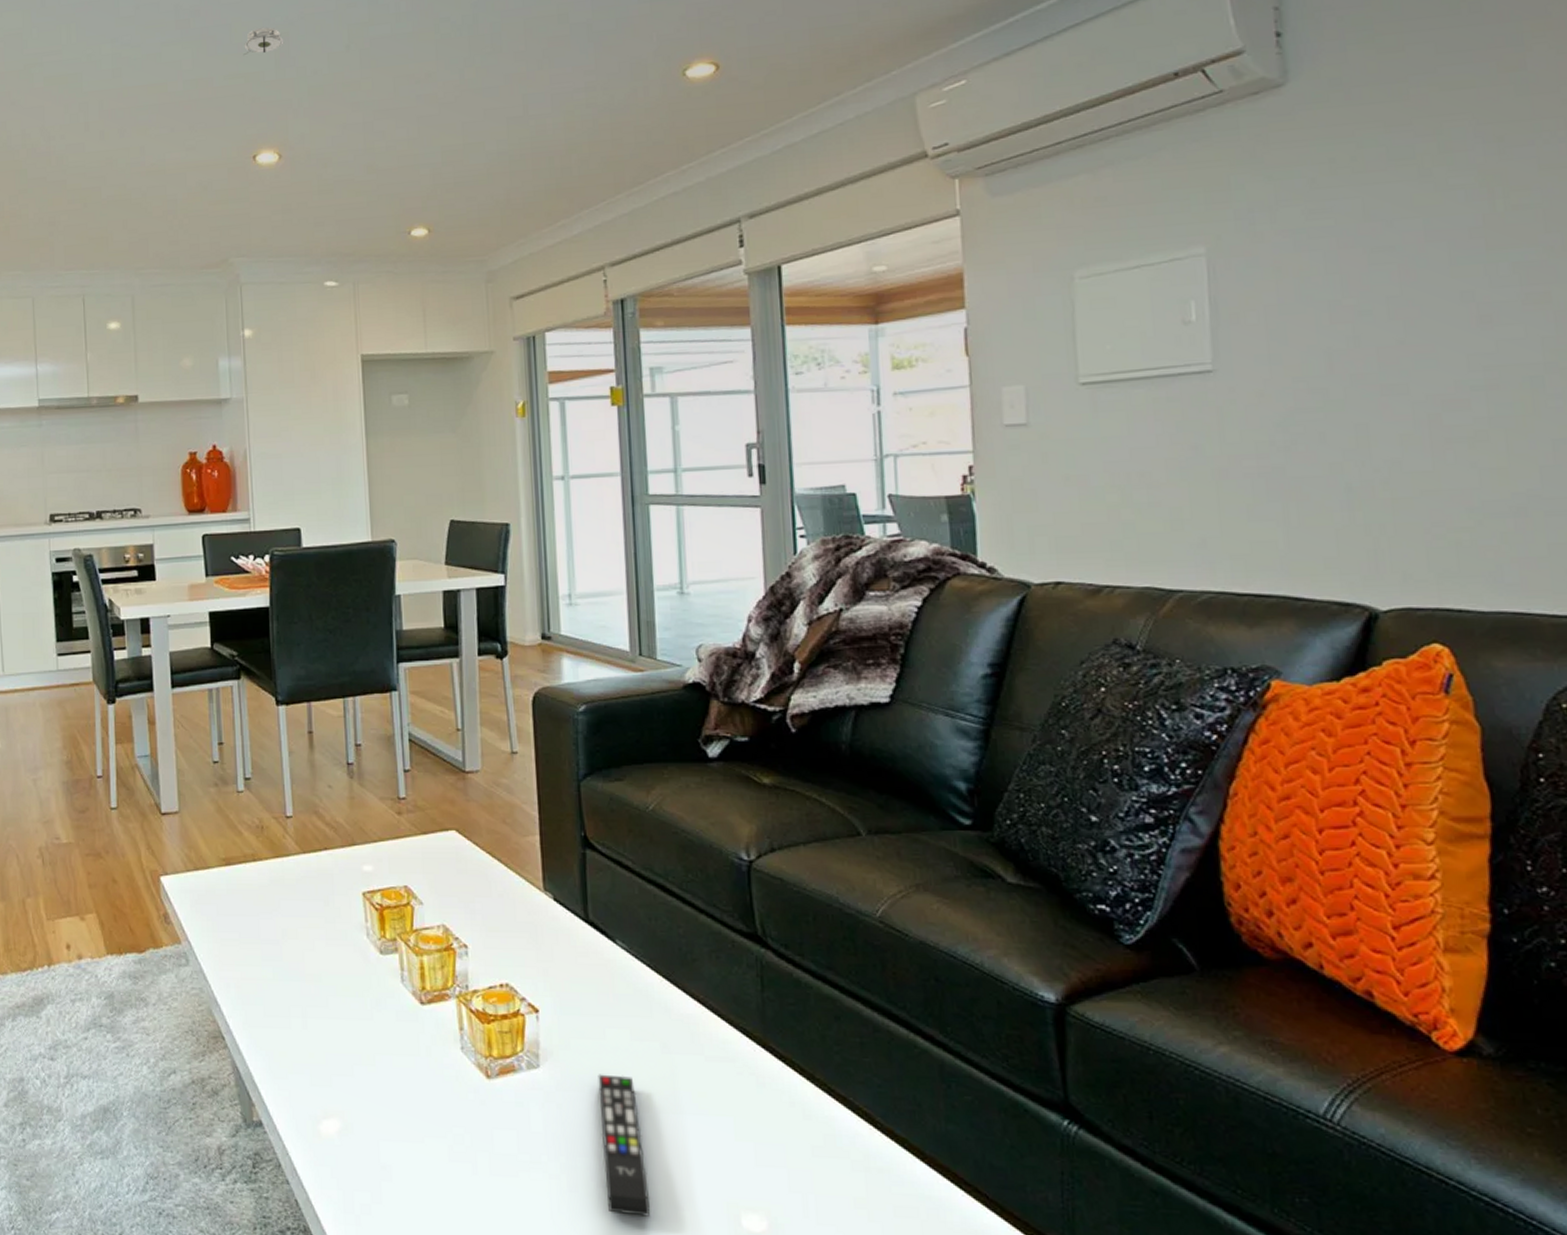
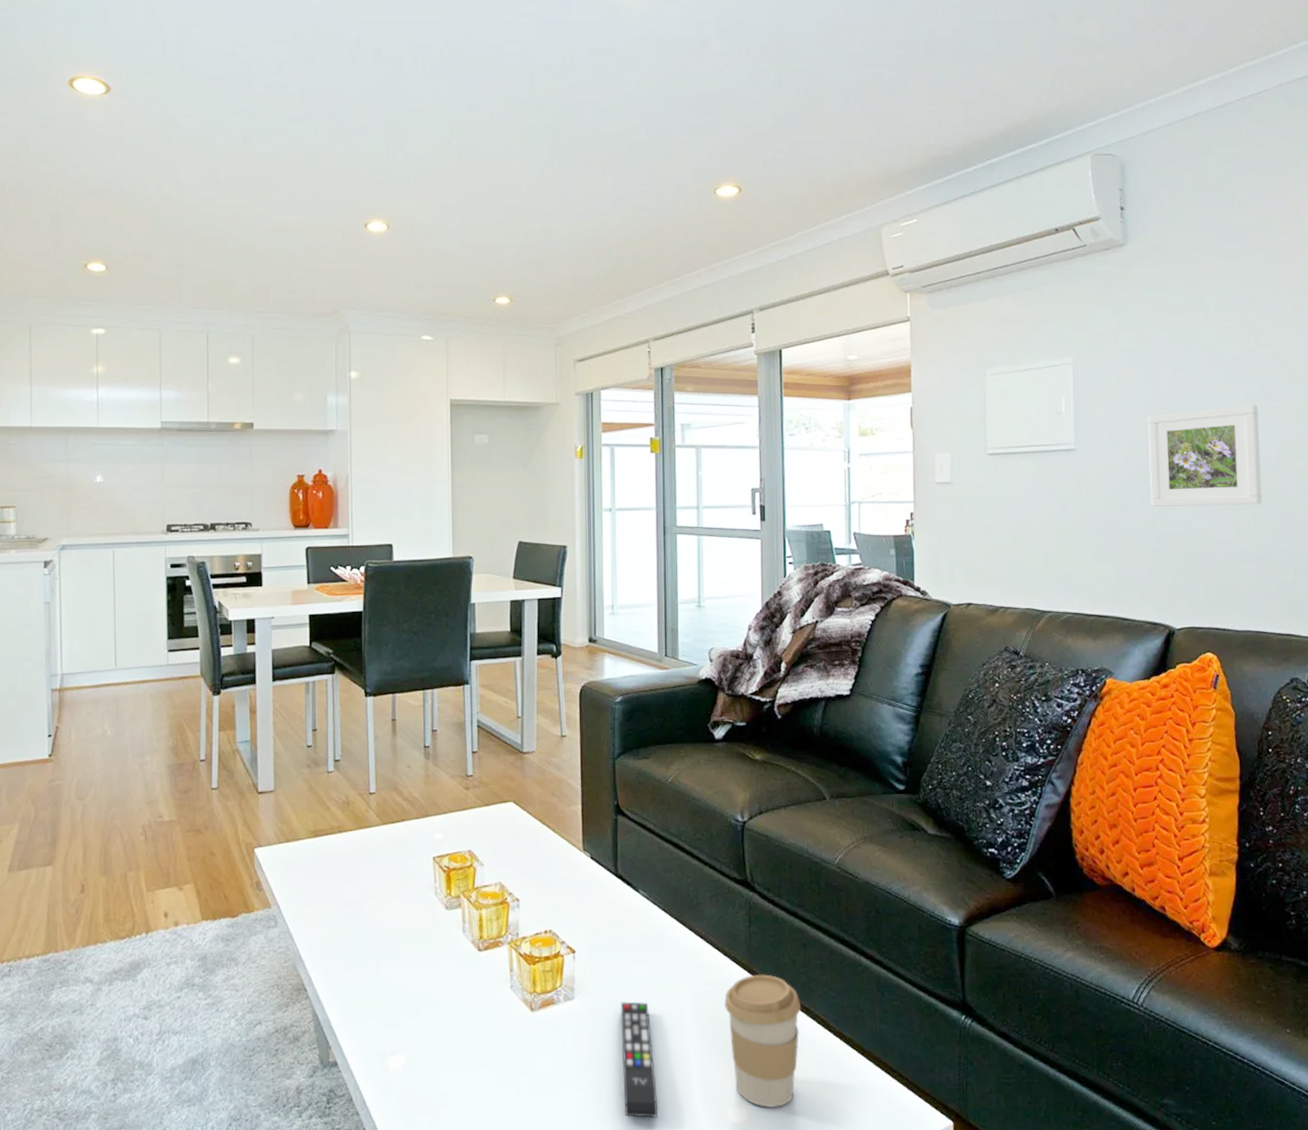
smoke detector: present [243,27,284,56] -> none [360,116,396,138]
coffee cup: none [732,1051,835,1218] -> present [724,974,801,1109]
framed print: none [1327,292,1520,443] -> present [1147,405,1262,506]

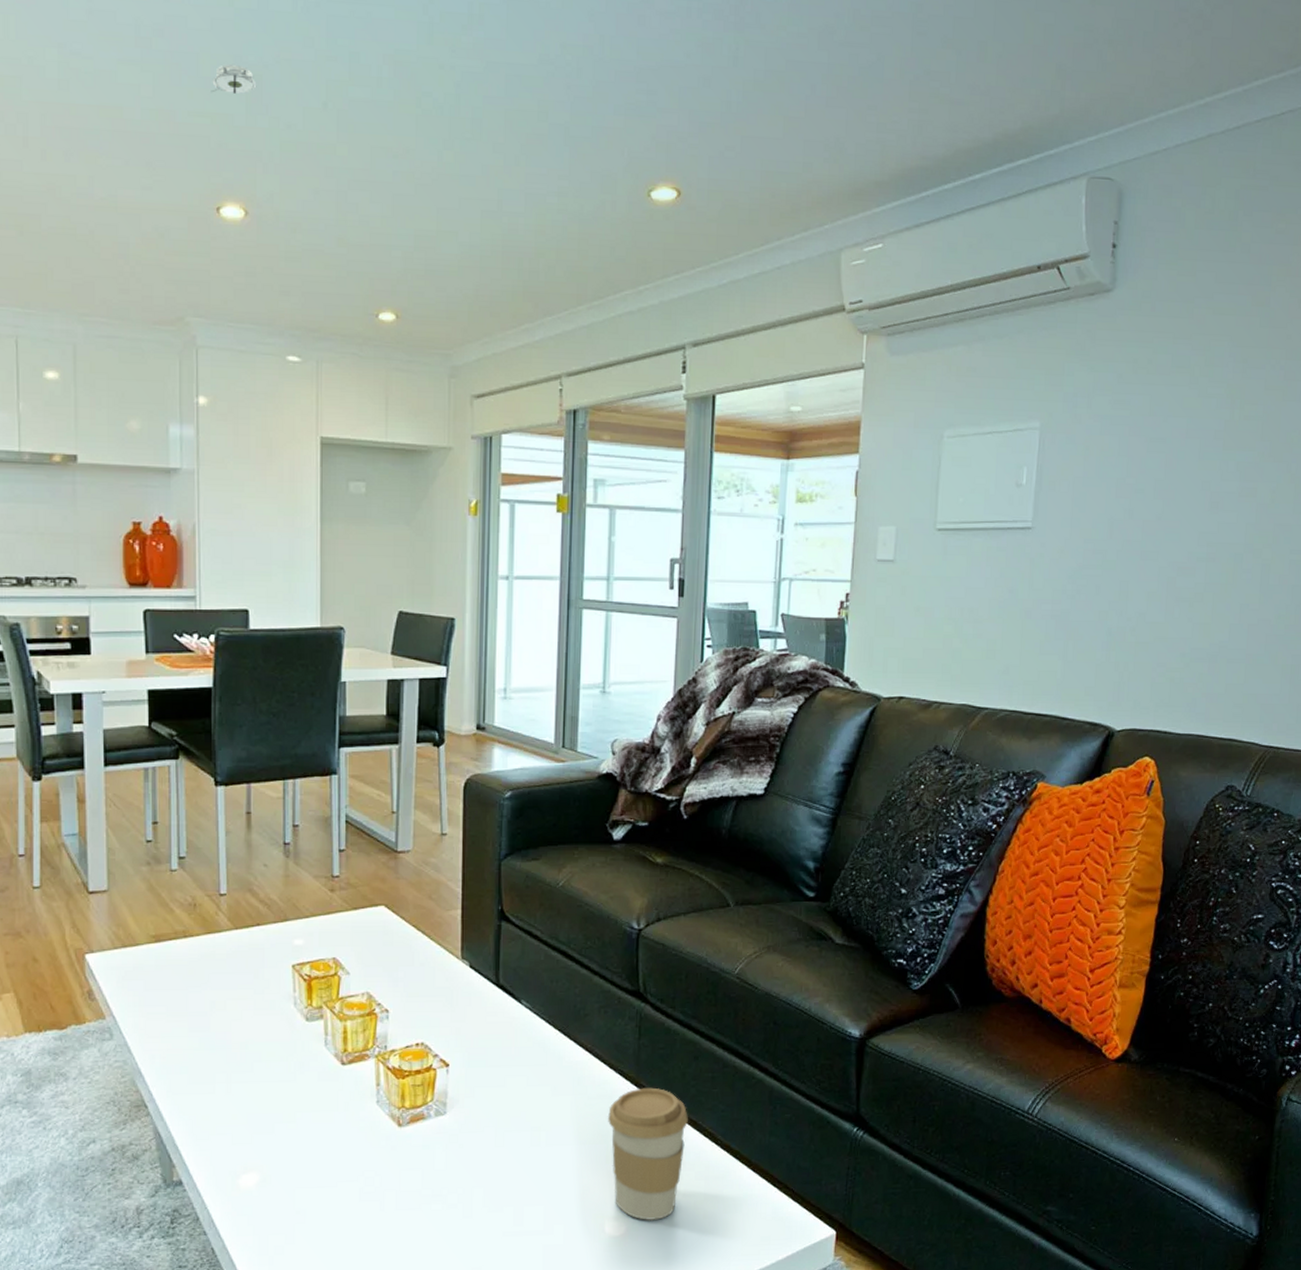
smoke detector: none [360,116,396,138] -> present [211,63,257,95]
remote control: present [620,1001,657,1118] -> none [495,1116,532,1233]
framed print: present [1147,405,1262,506] -> none [1106,485,1232,598]

